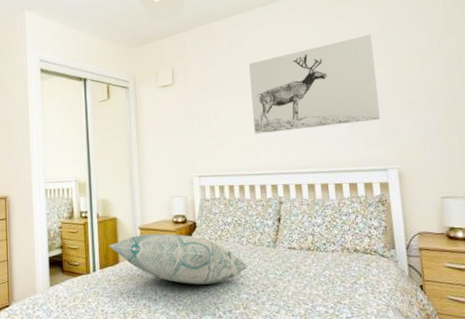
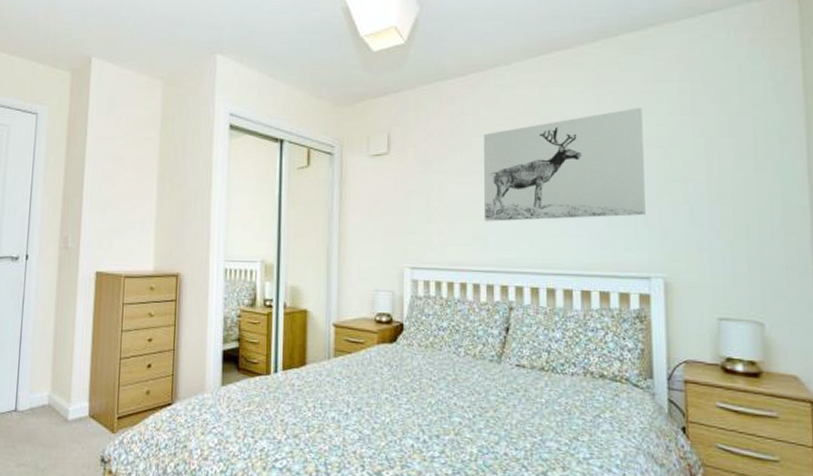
decorative pillow: present [108,233,249,285] -> none [295,332,465,401]

